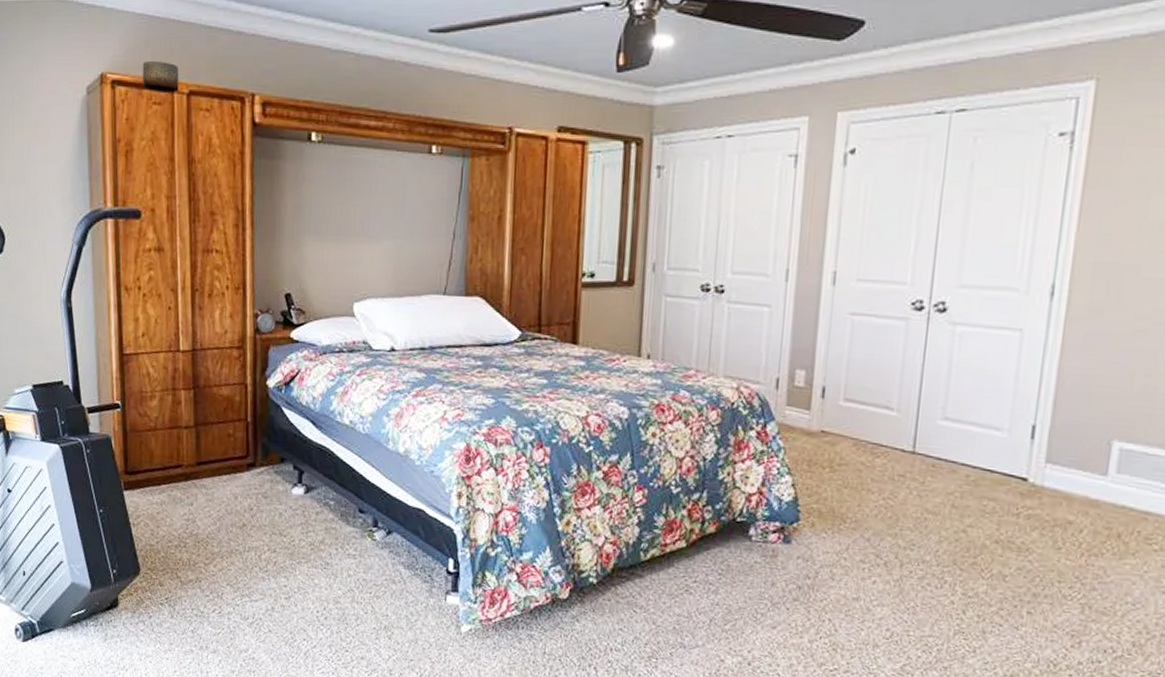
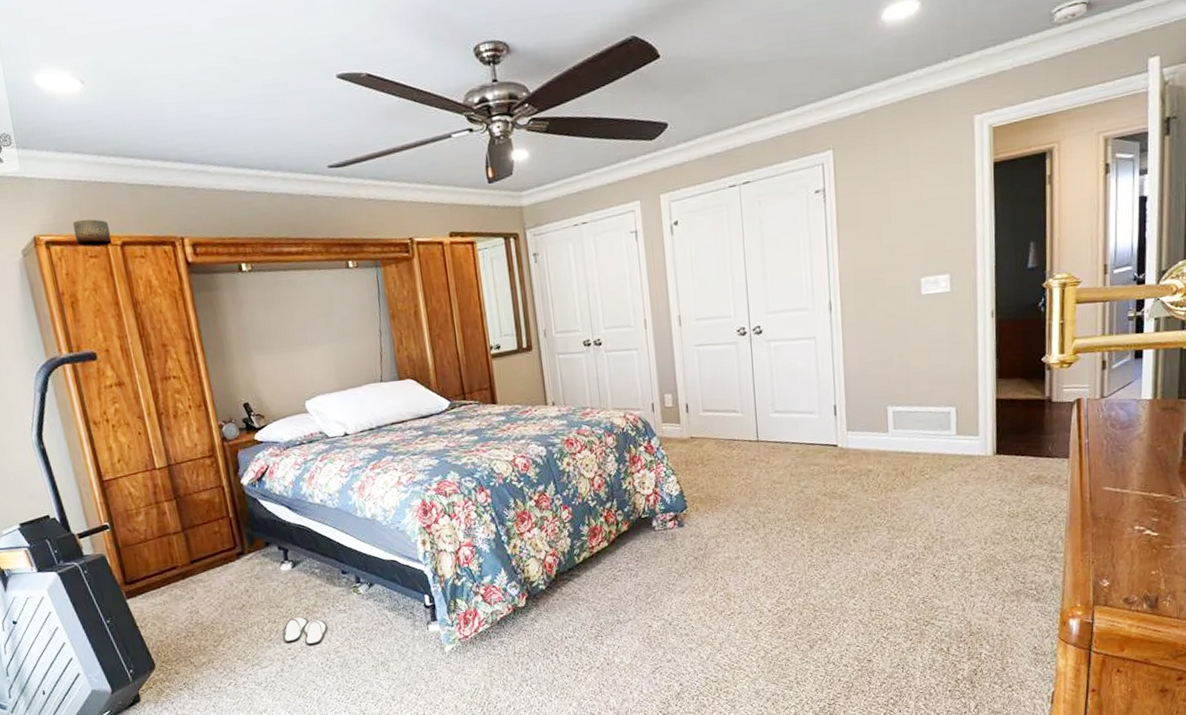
slippers: none [280,551,331,589] -> present [282,617,328,646]

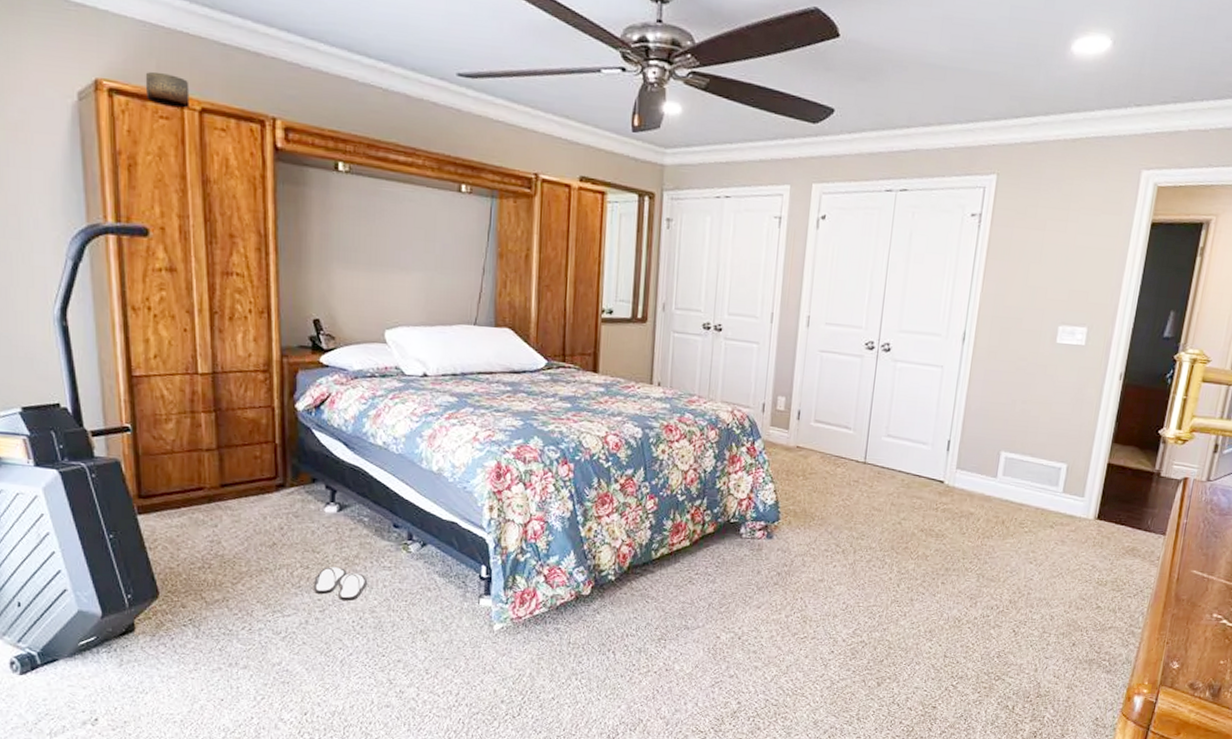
alarm clock: present [217,415,240,443] -> none [278,328,304,360]

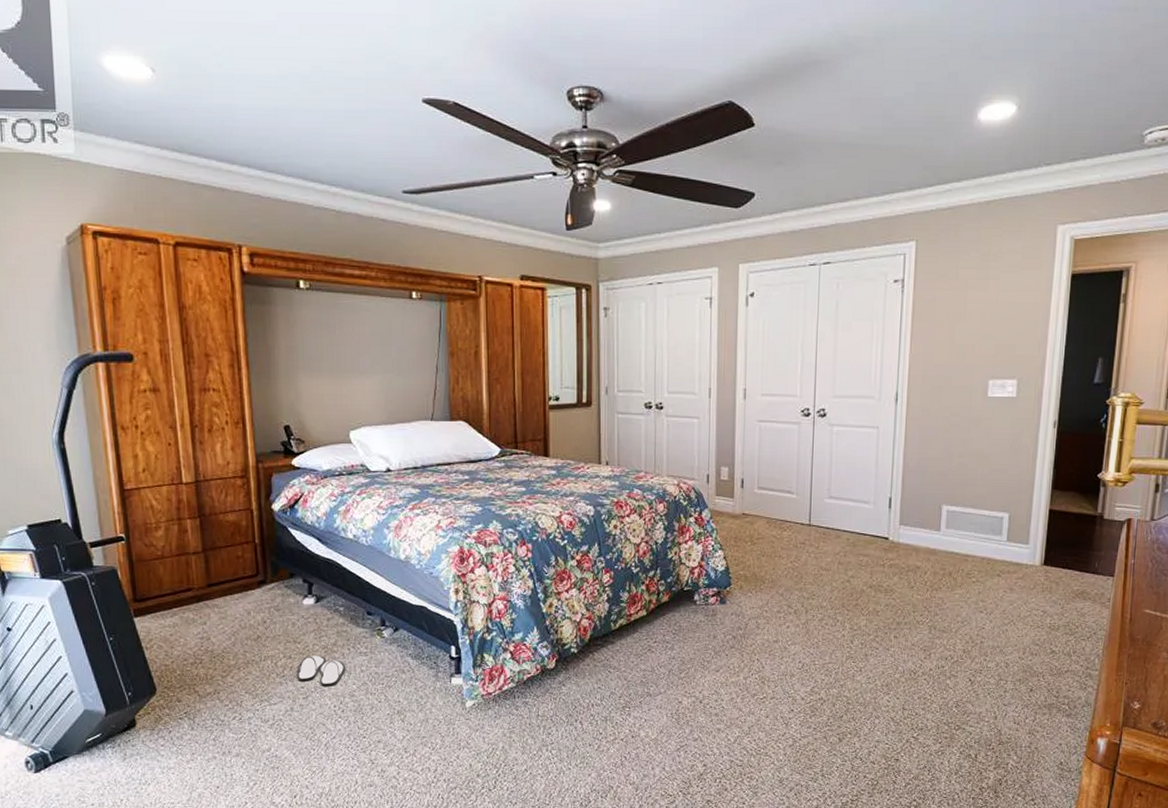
decorative box: present [145,72,189,109] -> none [124,214,165,244]

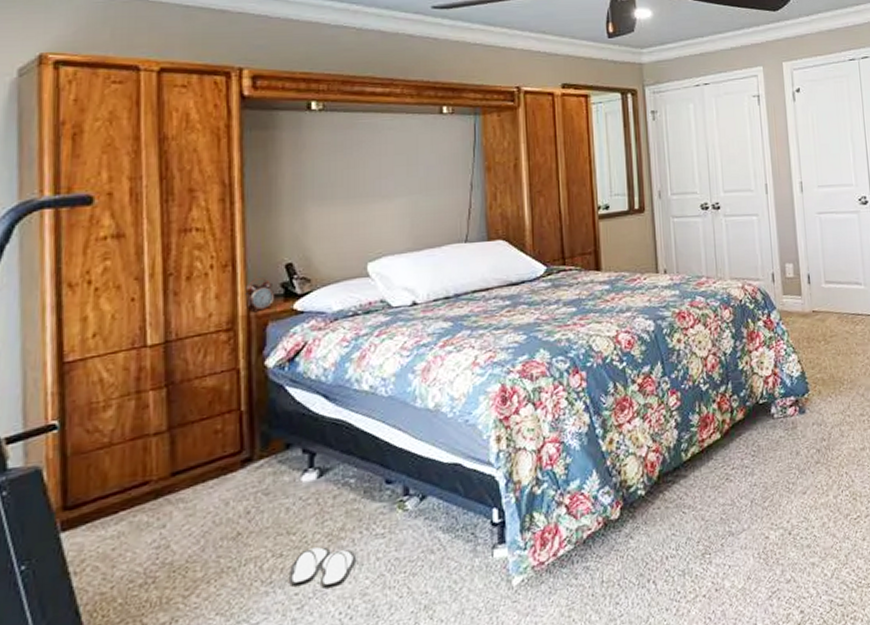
alarm clock: none [253,436,277,465] -> present [245,278,275,313]

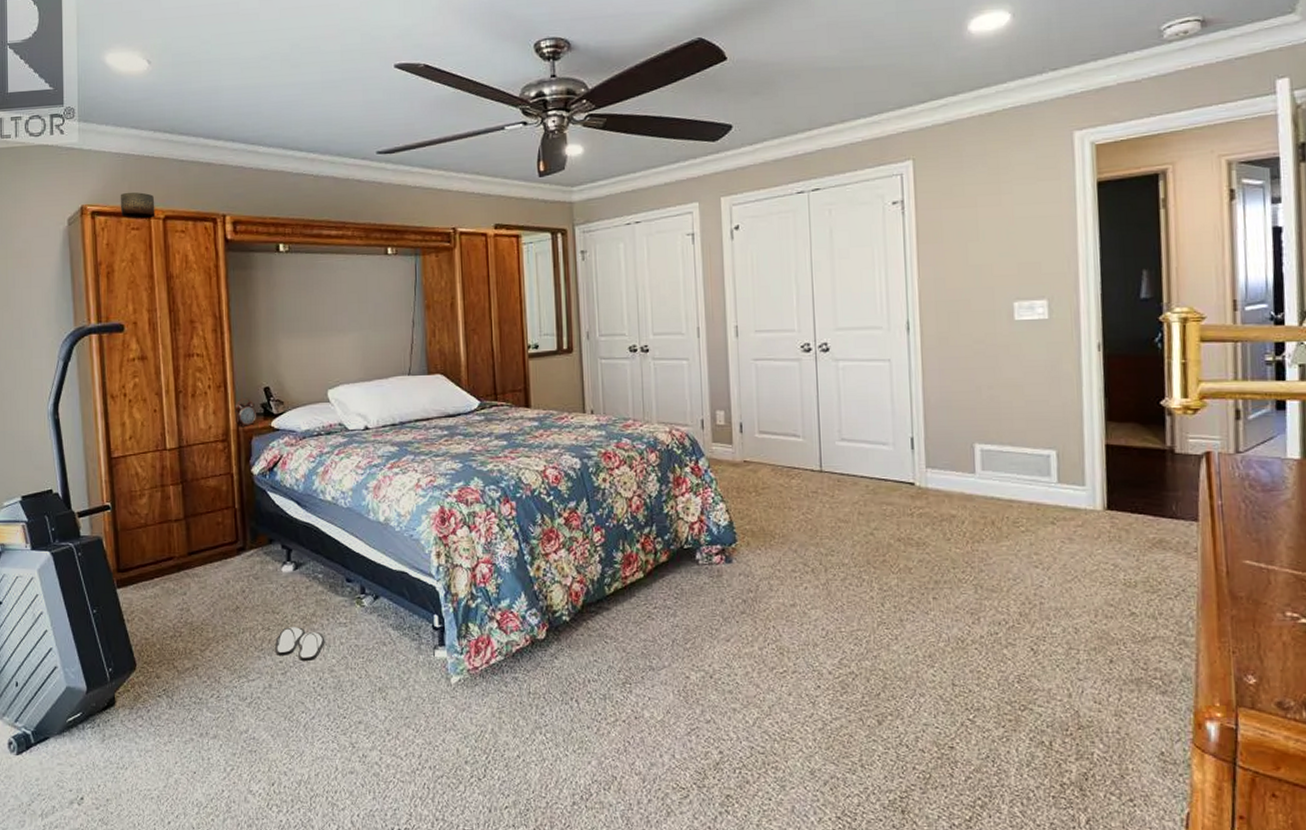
decorative box: none [97,40,147,71] -> present [120,192,155,219]

